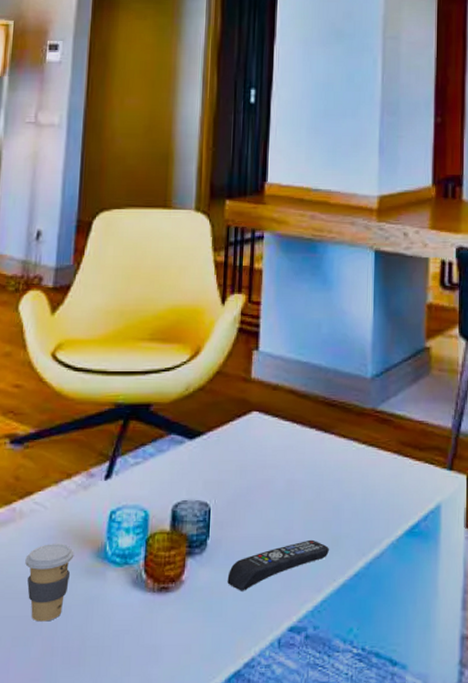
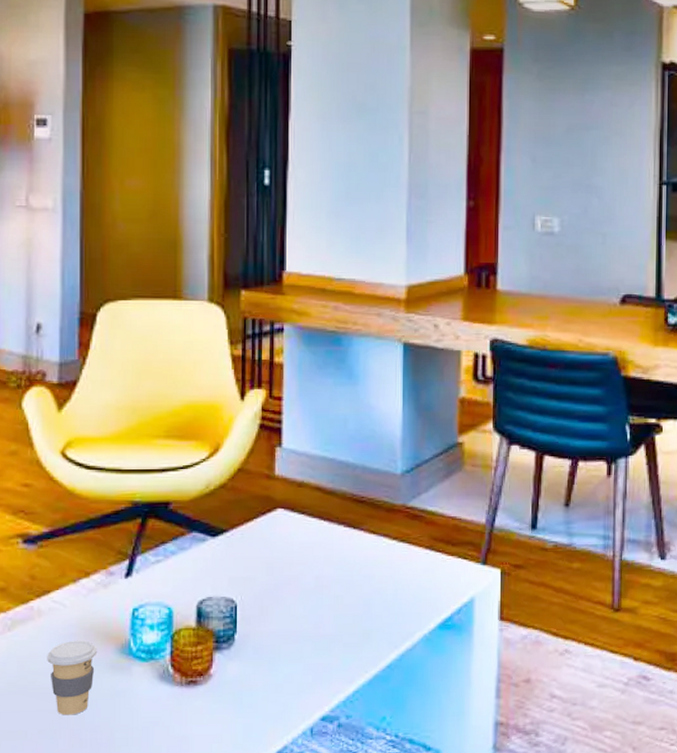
remote control: present [227,539,329,591] -> none [257,633,360,684]

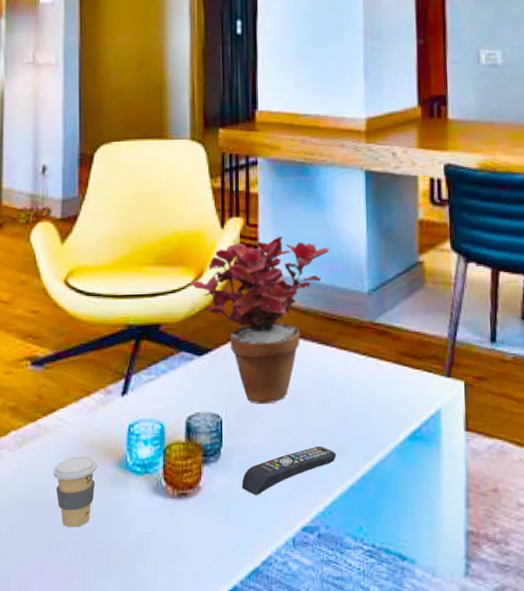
potted plant: none [206,410,362,590] -> present [191,236,330,405]
remote control: none [257,633,360,684] -> present [242,446,336,495]

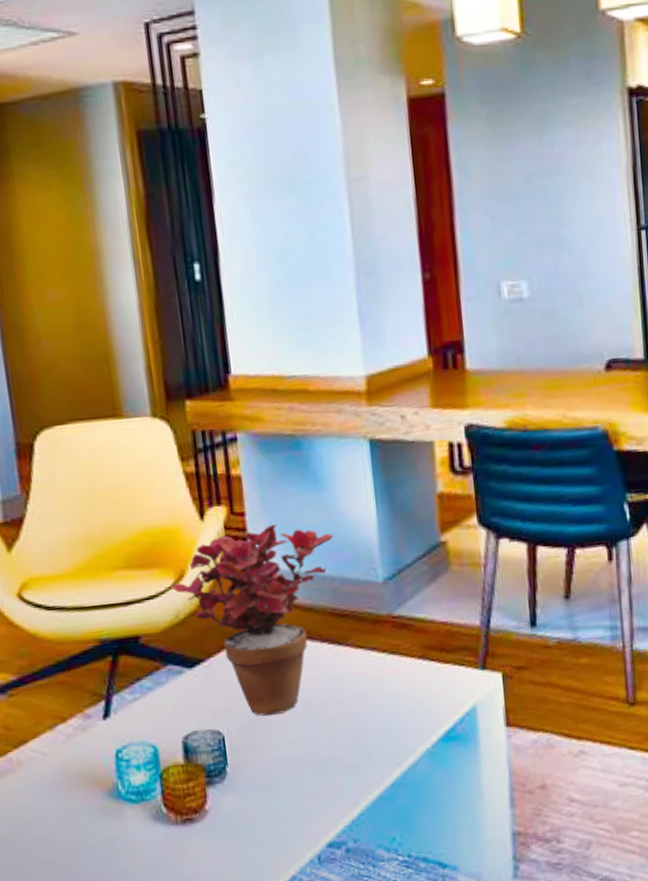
coffee cup: present [53,456,98,528] -> none [33,787,86,866]
remote control: present [242,446,336,495] -> none [254,755,360,814]

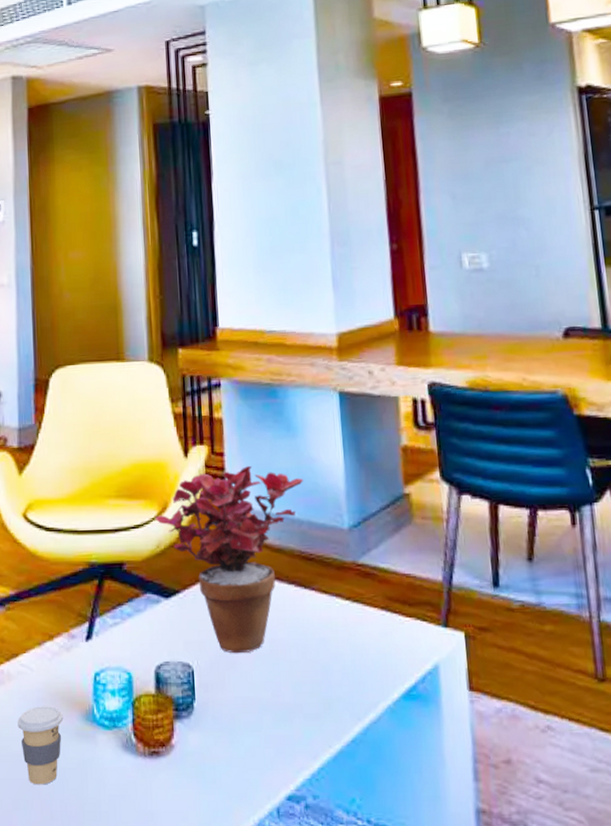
coffee cup: none [33,787,86,866] -> present [17,706,64,785]

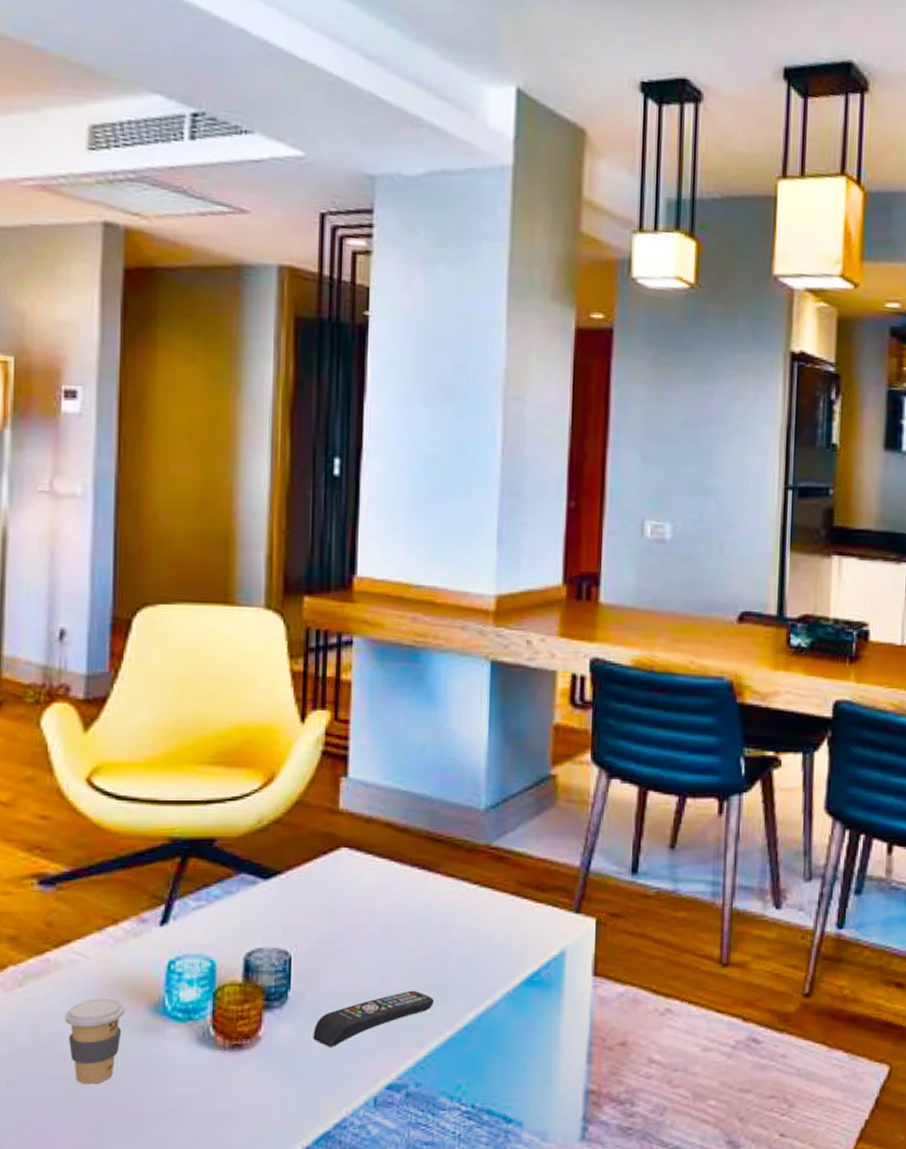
potted plant: present [155,465,304,654] -> none [258,735,441,940]
remote control: none [218,702,321,757] -> present [313,990,434,1047]

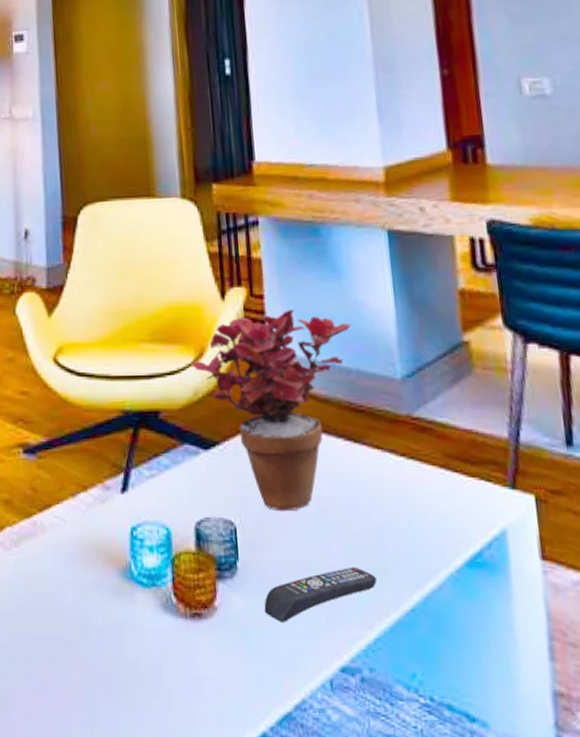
coffee cup: present [65,998,126,1084] -> none [52,560,100,644]
potted plant: none [258,735,441,940] -> present [191,309,352,512]

